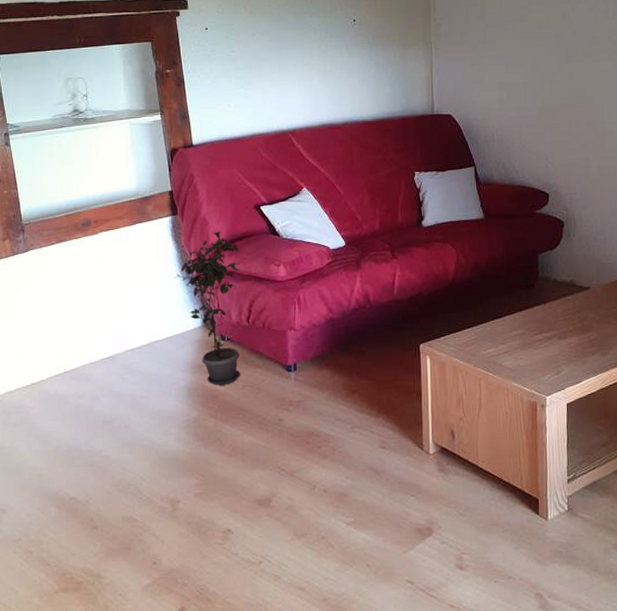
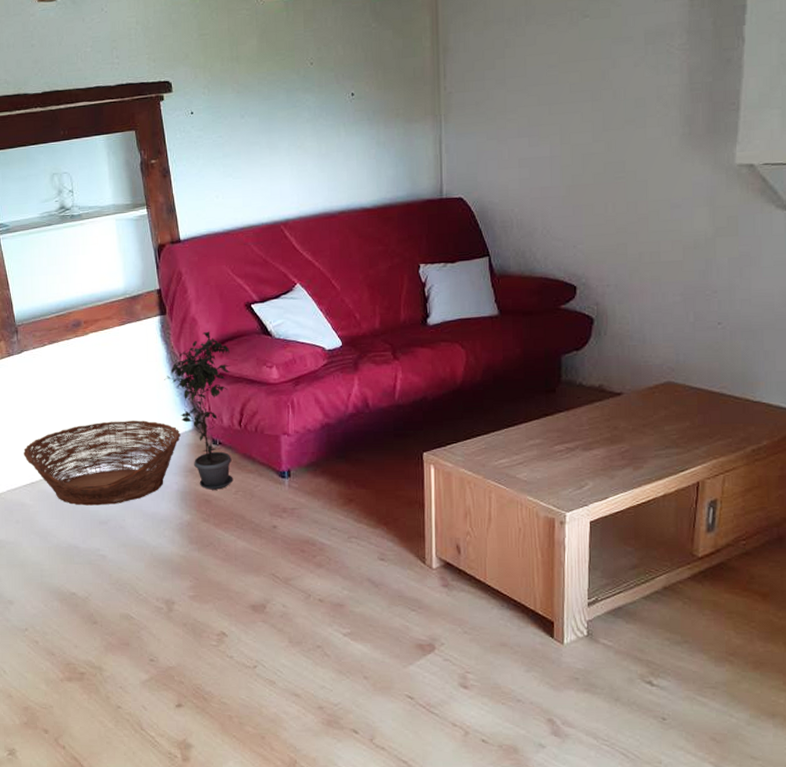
basket: none [25,318,189,406] -> present [24,420,181,506]

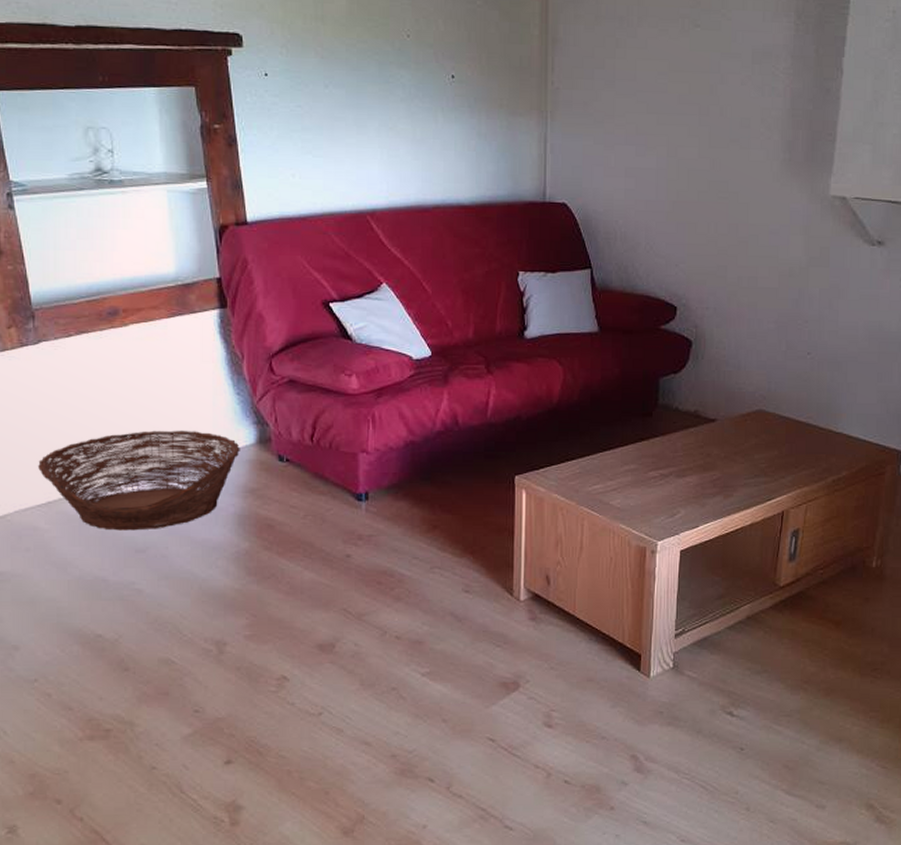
potted plant: present [164,331,233,490] -> none [222,330,303,513]

